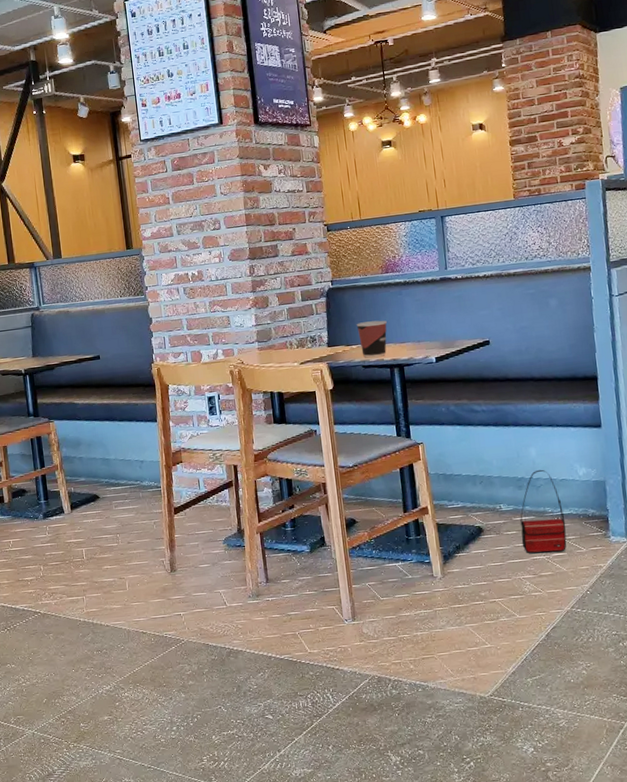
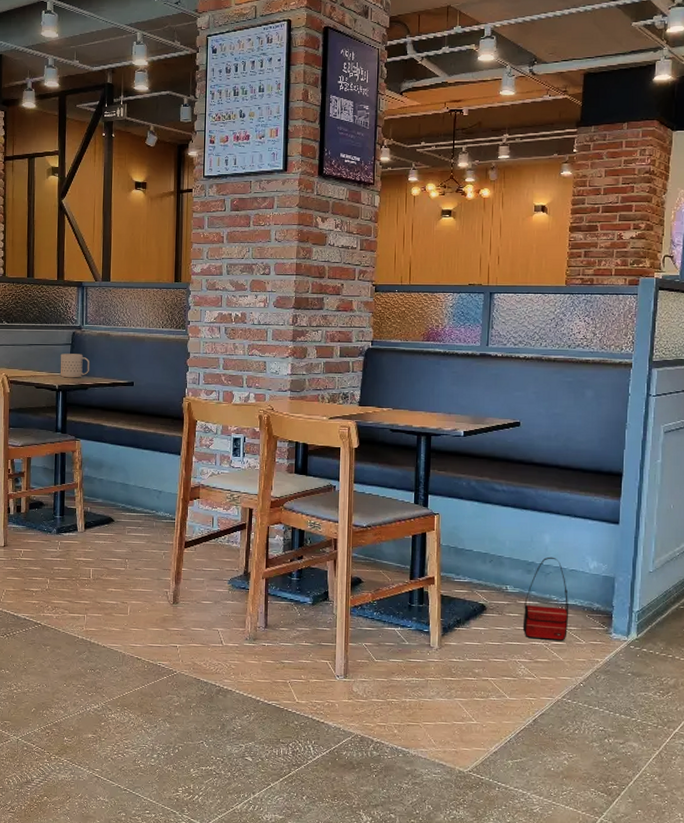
mug: none [22,334,54,361] -> present [60,353,90,378]
cup: present [356,320,388,359] -> none [390,386,422,424]

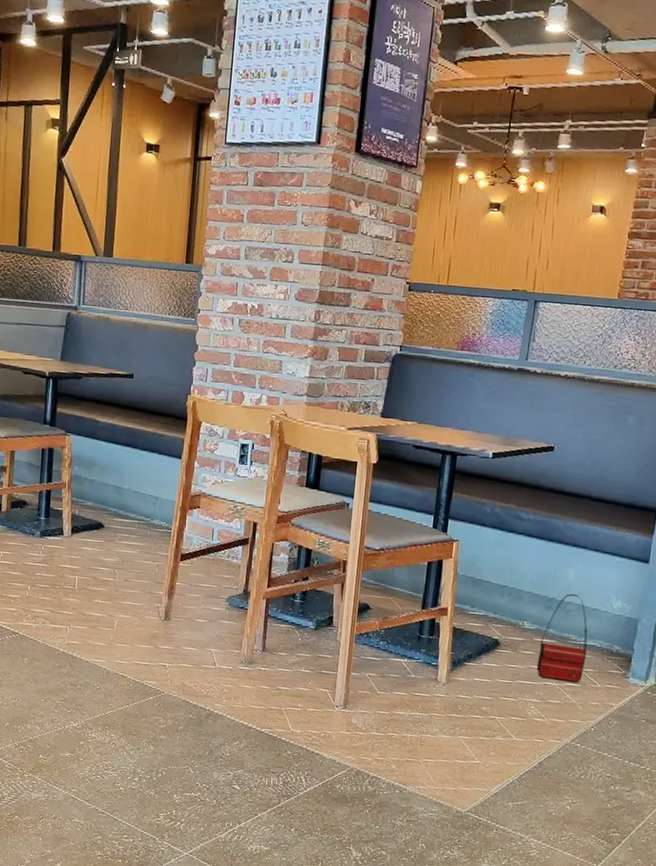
mug: present [60,353,90,378] -> none [51,336,86,366]

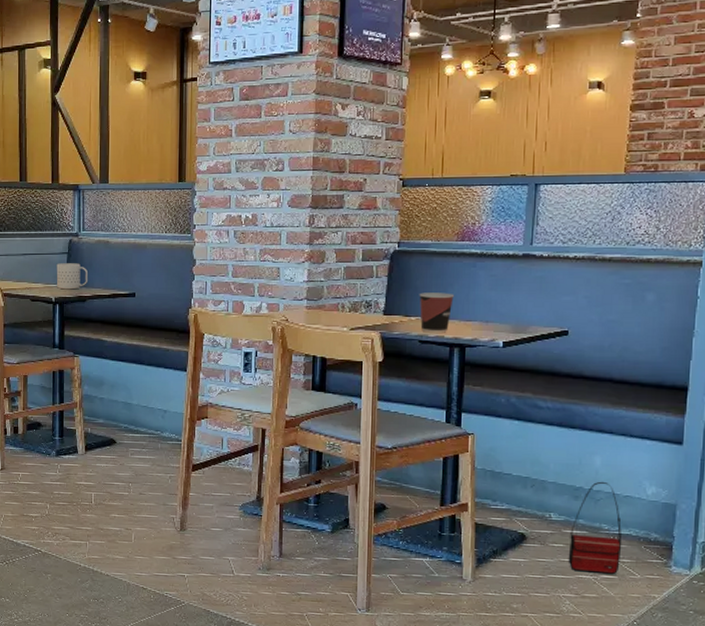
mug: none [51,336,86,366] -> present [56,263,89,290]
cup: none [416,398,451,441] -> present [419,292,455,334]

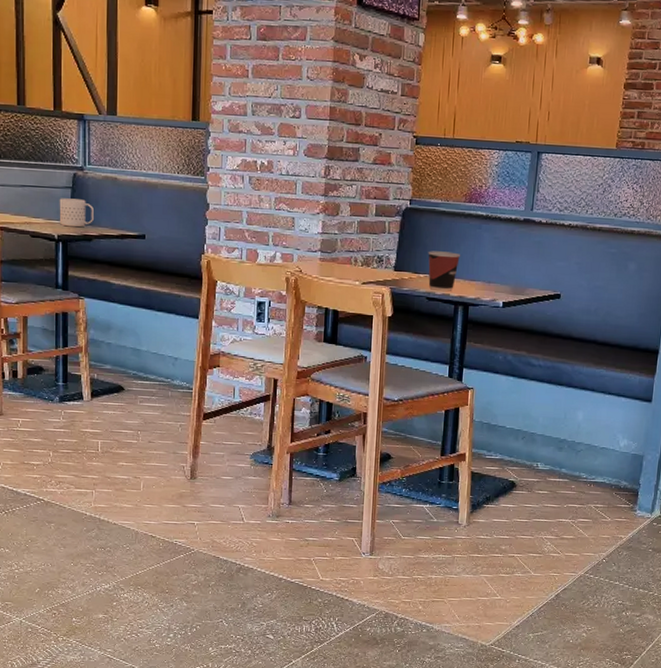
shoulder bag: present [568,481,622,575] -> none [550,434,597,519]

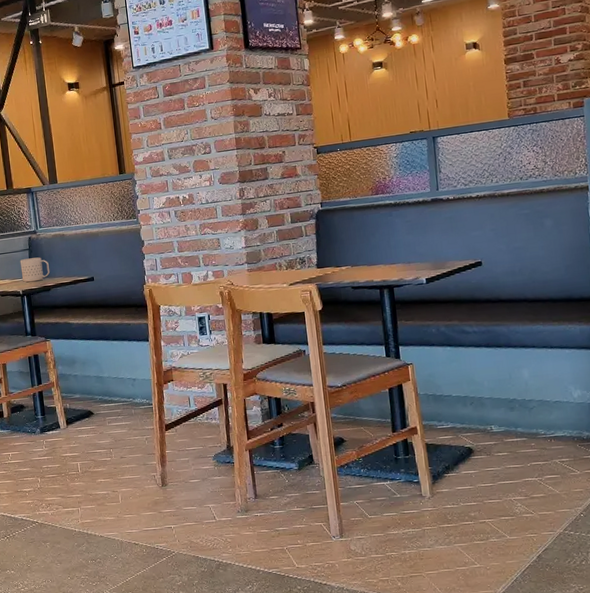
cup: present [428,251,461,292] -> none [345,241,378,280]

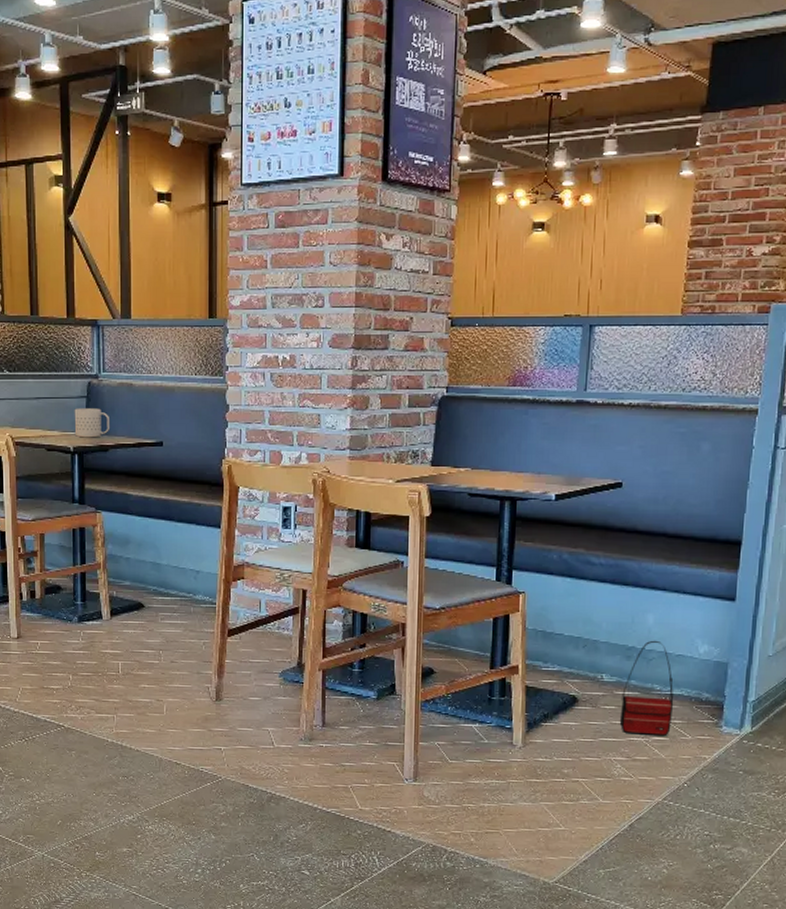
shoulder bag: none [511,391,560,476] -> present [619,640,674,737]

